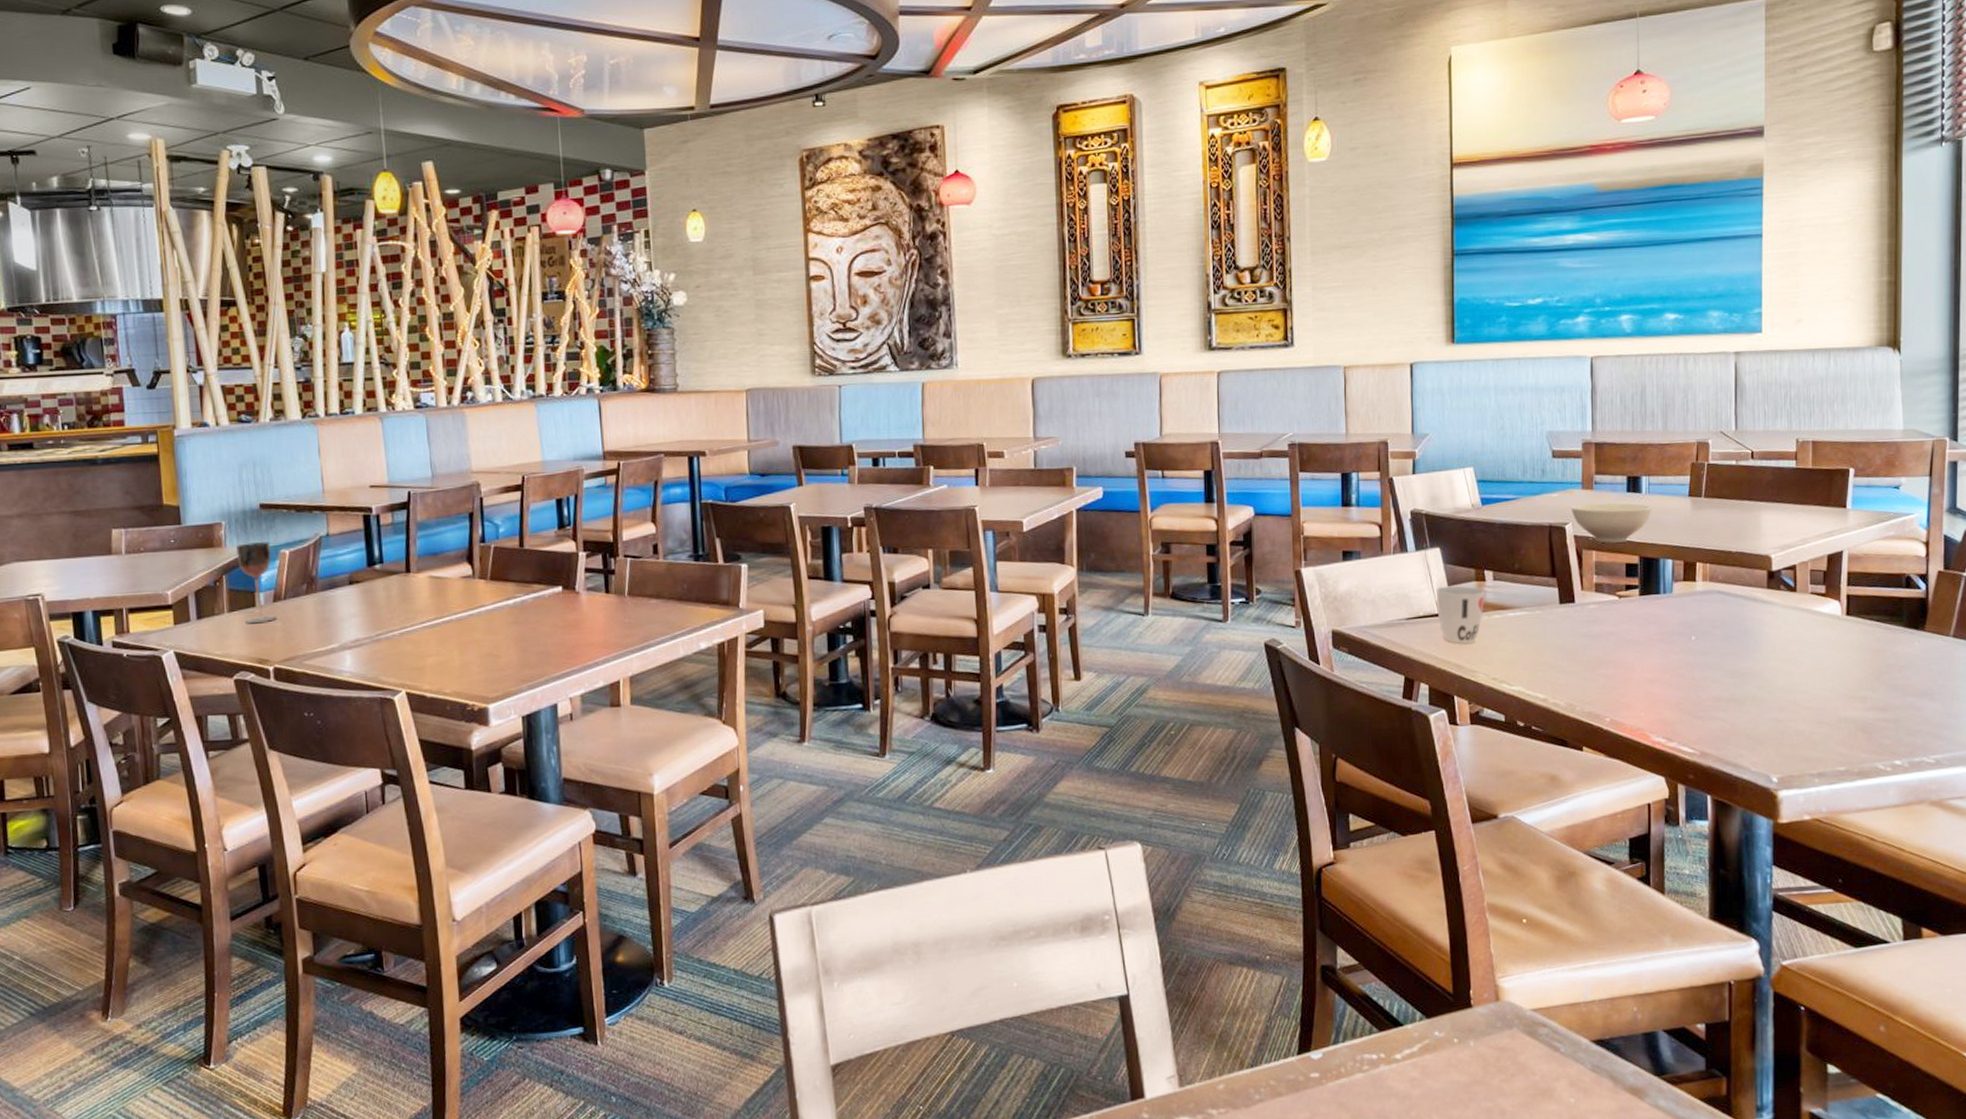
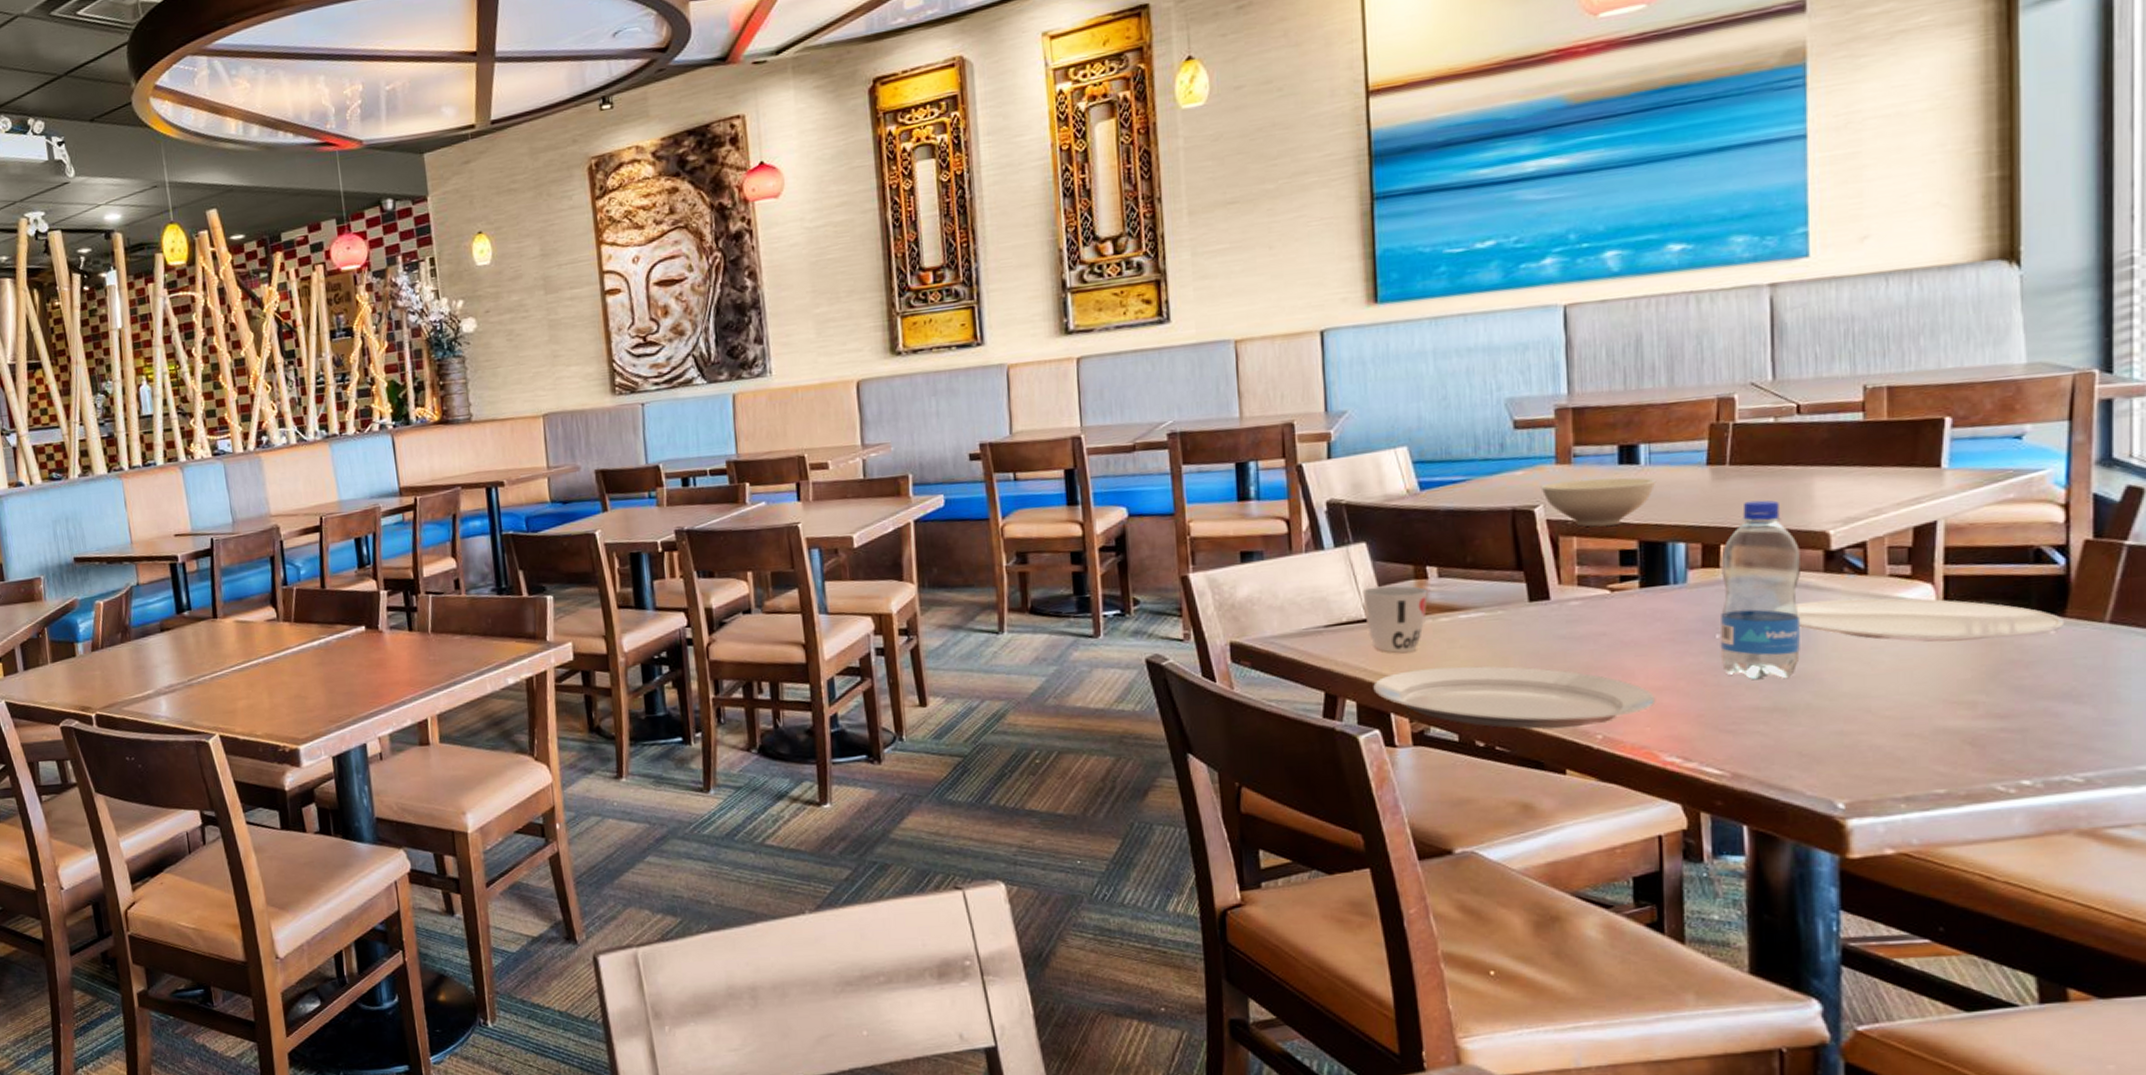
wineglass: present [236,542,277,624] -> none [55,594,96,673]
plate: none [1442,657,1649,712] -> present [1373,666,1656,729]
bottle: none [1694,527,1752,675] -> present [1719,500,1802,680]
plate: none [1747,611,1925,648] -> present [1795,598,2065,642]

